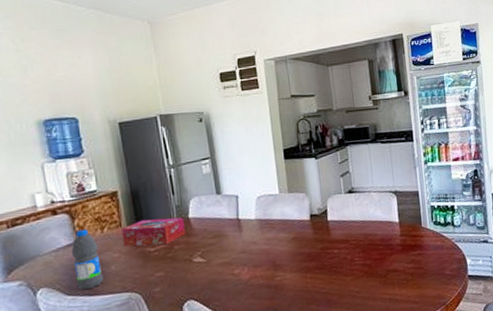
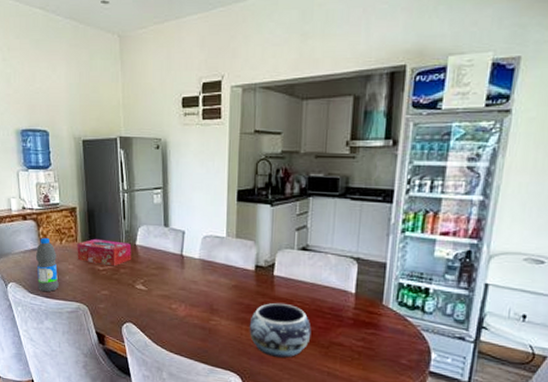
decorative bowl: none [313,244,370,298] -> present [249,302,312,358]

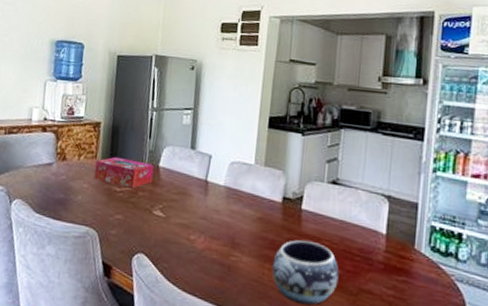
water bottle: present [35,238,59,292] -> none [45,152,72,213]

